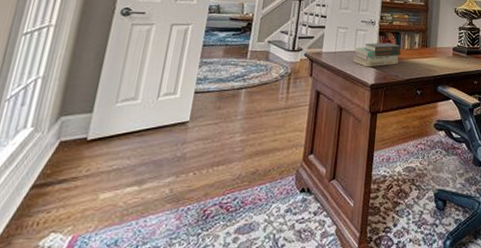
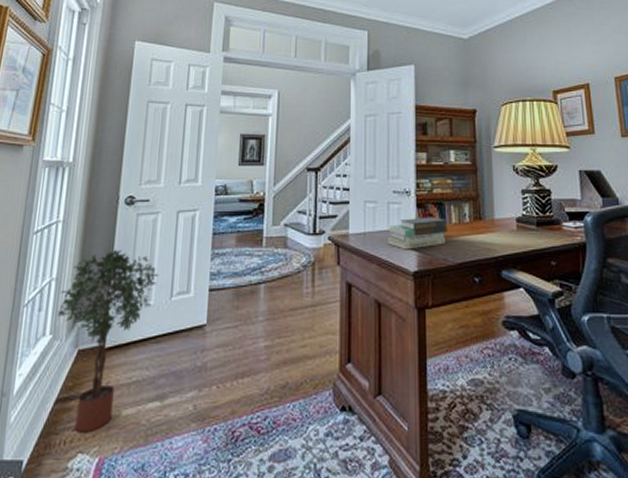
potted tree: none [40,53,149,215] -> present [56,249,159,433]

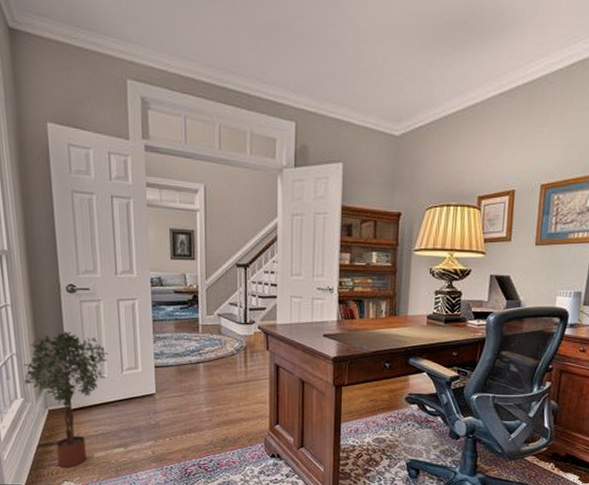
books: present [388,217,448,250] -> none [312,312,365,339]

